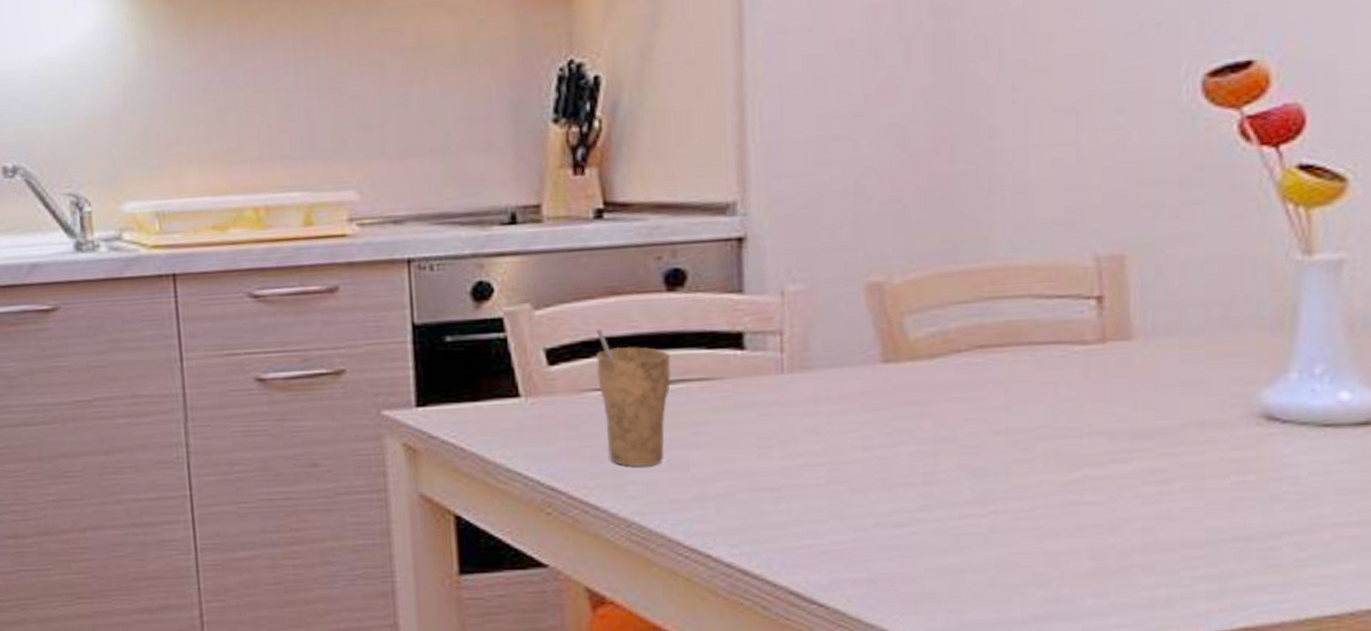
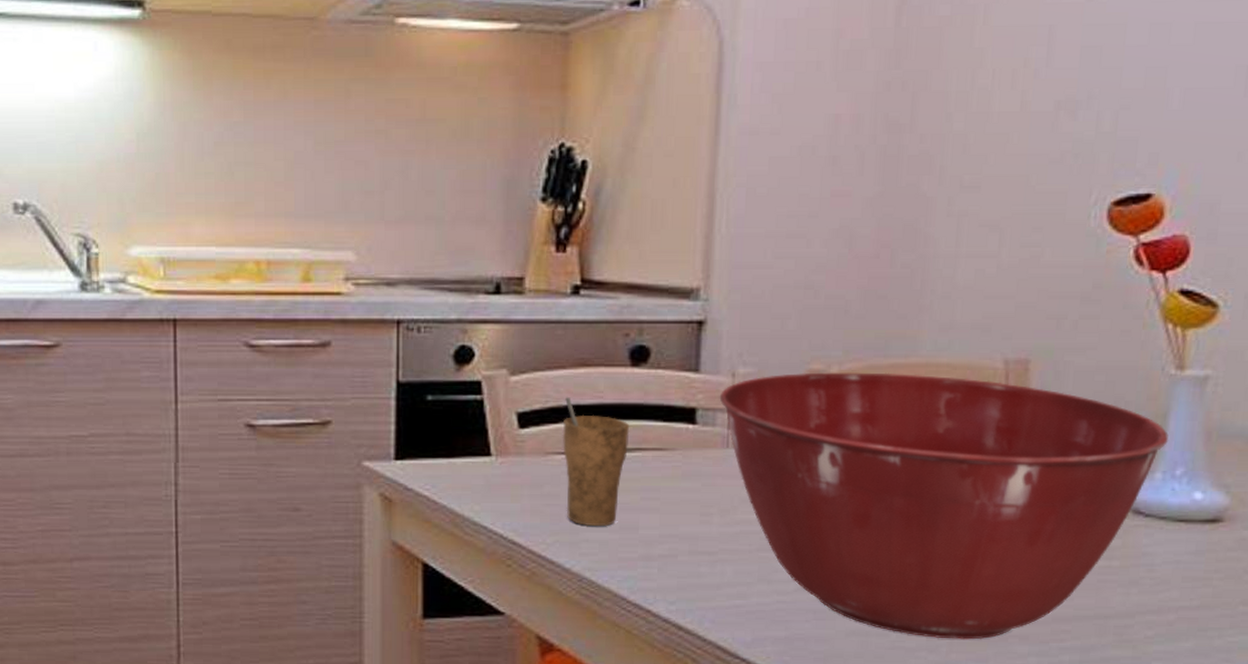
mixing bowl: none [768,280,1303,573] -> present [719,372,1169,640]

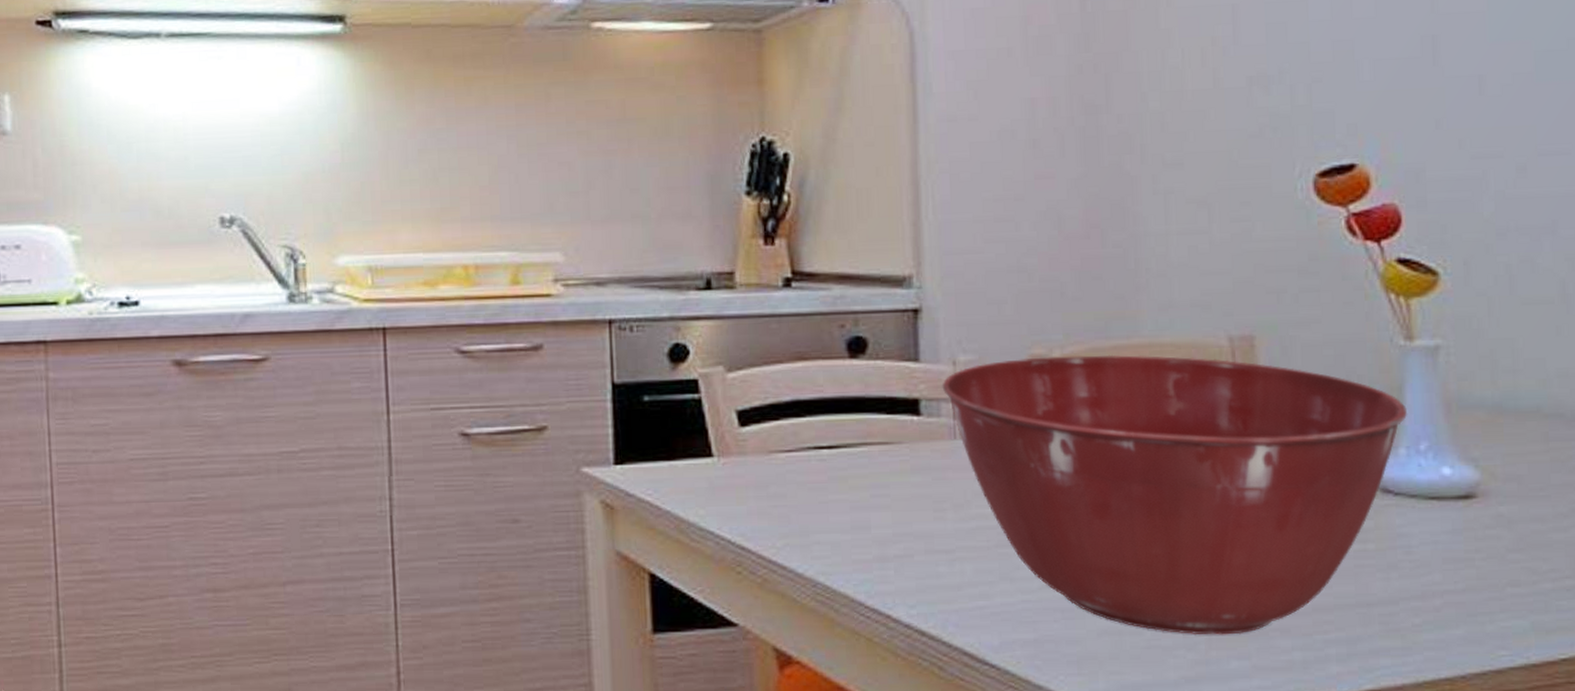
cup: present [562,396,630,527] -> none [784,391,854,528]

